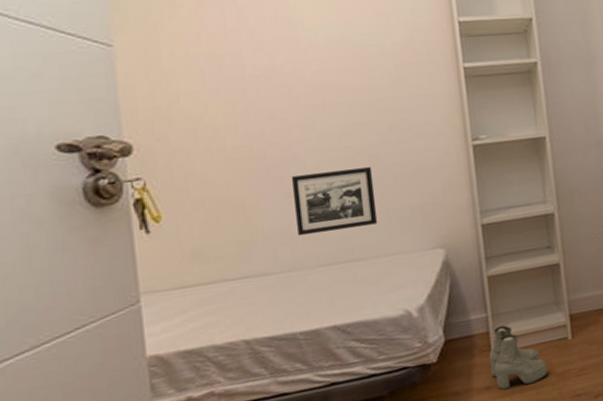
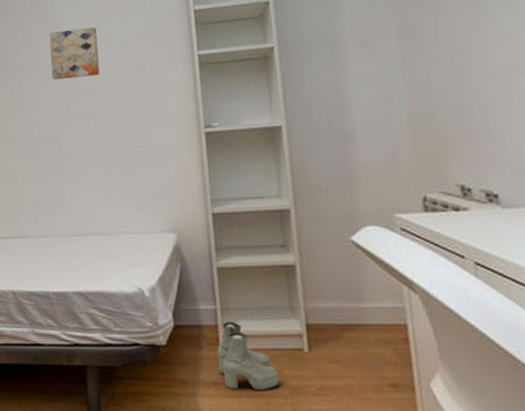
wall art: none [285,32,353,92] -> present [49,26,100,80]
picture frame: present [291,167,378,236] -> none [50,149,117,207]

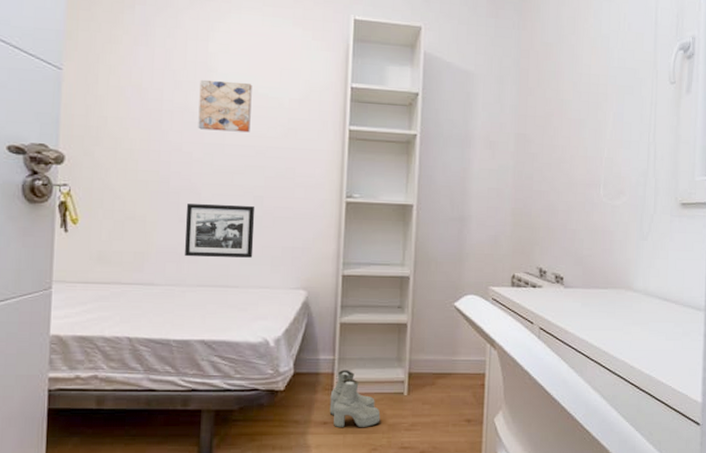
picture frame: none [50,149,117,207] -> present [185,204,255,258]

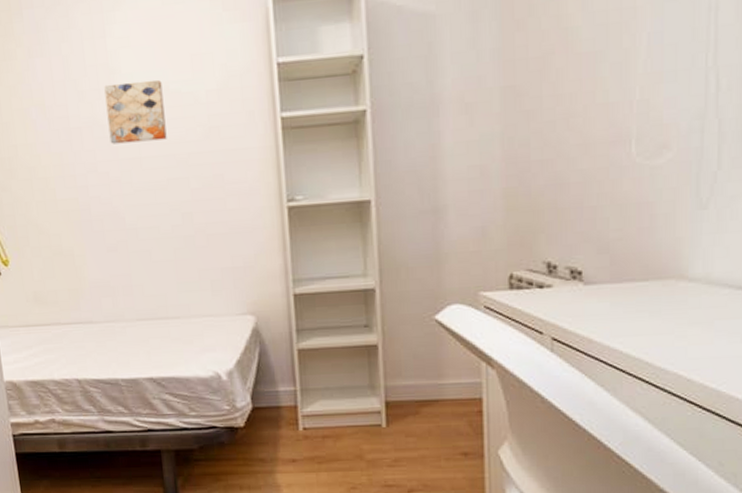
picture frame: present [185,204,255,258] -> none [112,225,191,290]
boots: present [329,370,381,428] -> none [296,401,357,466]

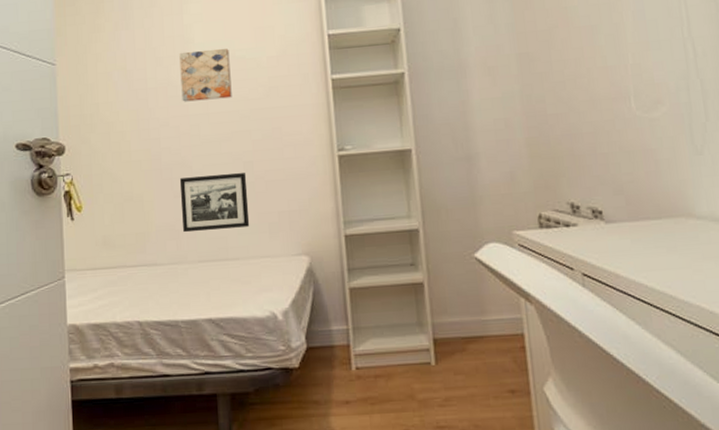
picture frame: none [112,225,191,290] -> present [179,173,250,233]

